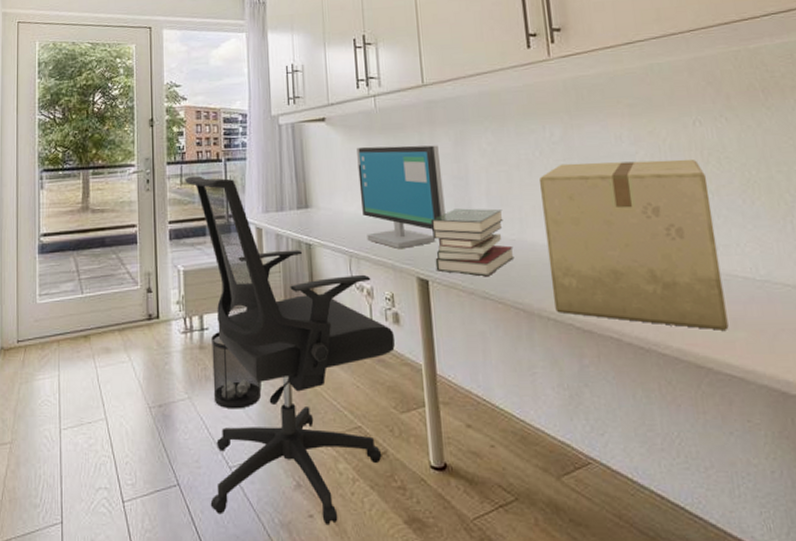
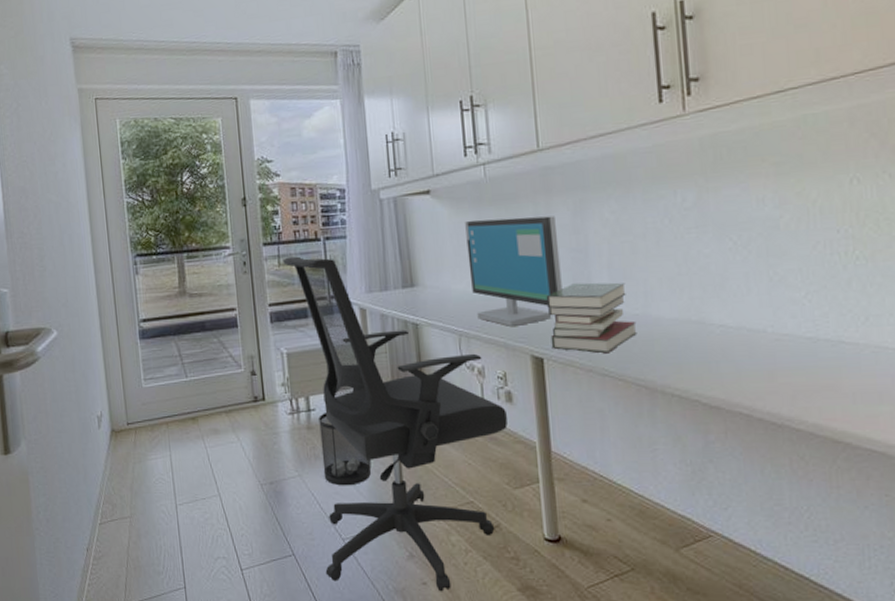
cardboard box: present [540,159,729,330] -> none [668,222,873,405]

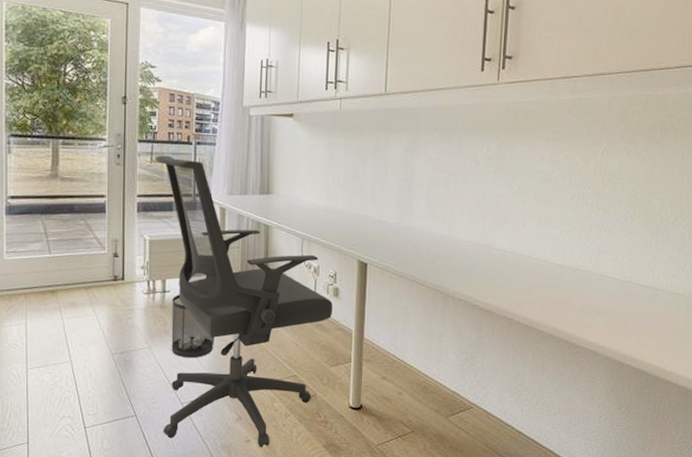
computer monitor: present [465,216,562,328] -> none [317,144,392,236]
books: present [546,282,637,354] -> none [375,206,441,264]

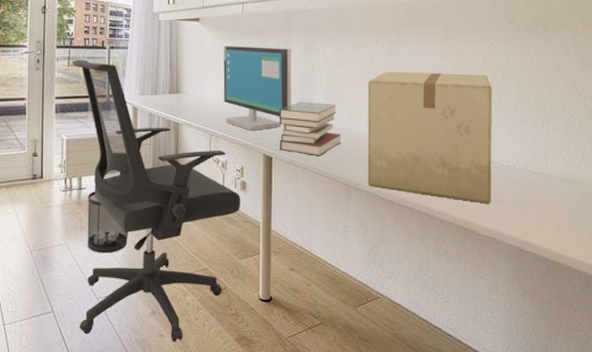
computer monitor: none [317,144,392,236] -> present [223,45,292,132]
books: none [375,206,441,264] -> present [278,101,342,157]
cardboard box: none [466,176,603,316] -> present [367,71,493,204]

